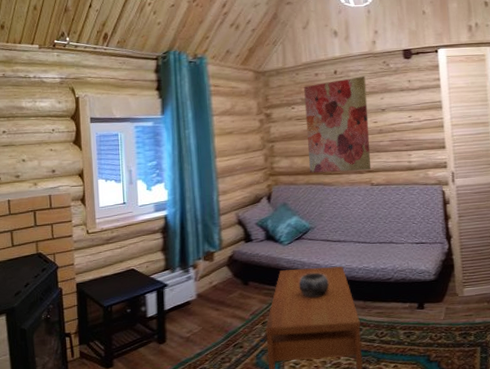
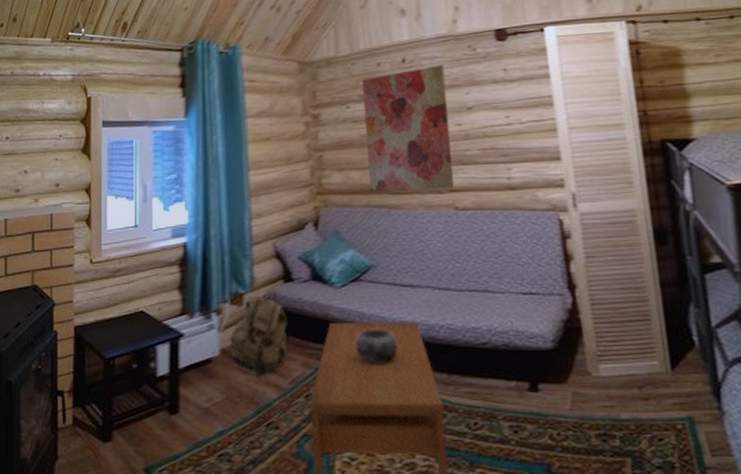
backpack: none [203,248,249,312] -> present [229,290,288,377]

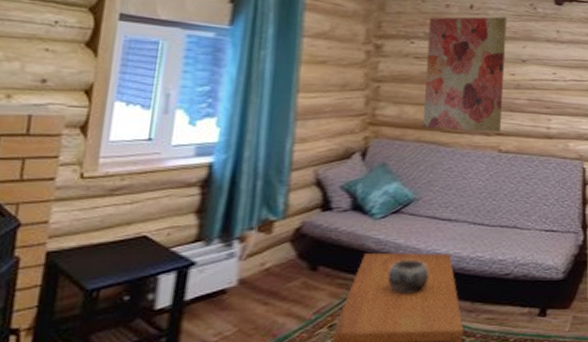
backpack: present [229,290,288,377] -> none [249,218,320,308]

